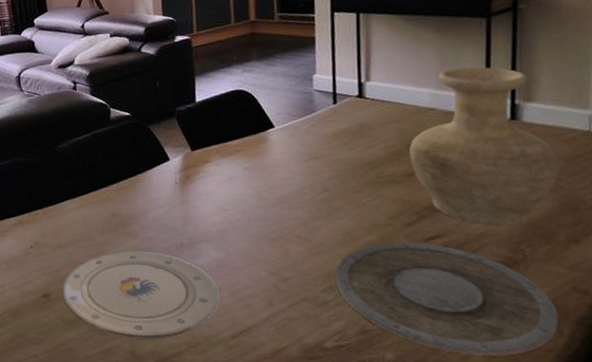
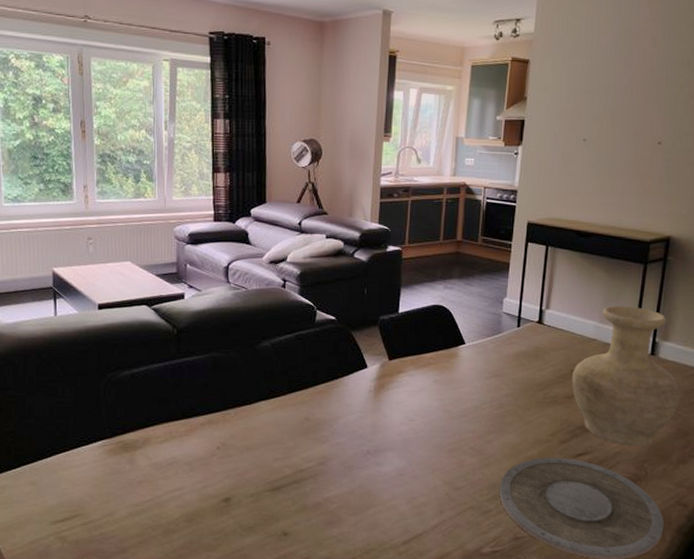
plate: present [62,251,221,339] -> none [244,456,397,545]

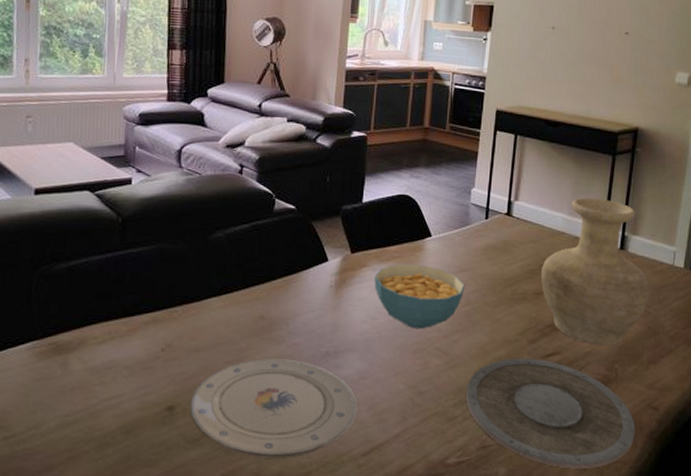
plate: none [244,456,397,545] -> present [190,359,358,458]
cereal bowl: none [411,370,498,430] -> present [374,264,465,329]

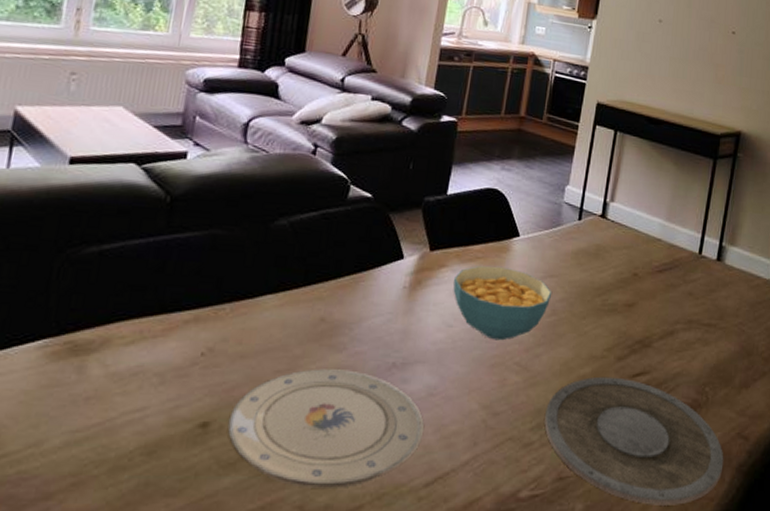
vase: present [541,197,650,345] -> none [633,202,745,366]

